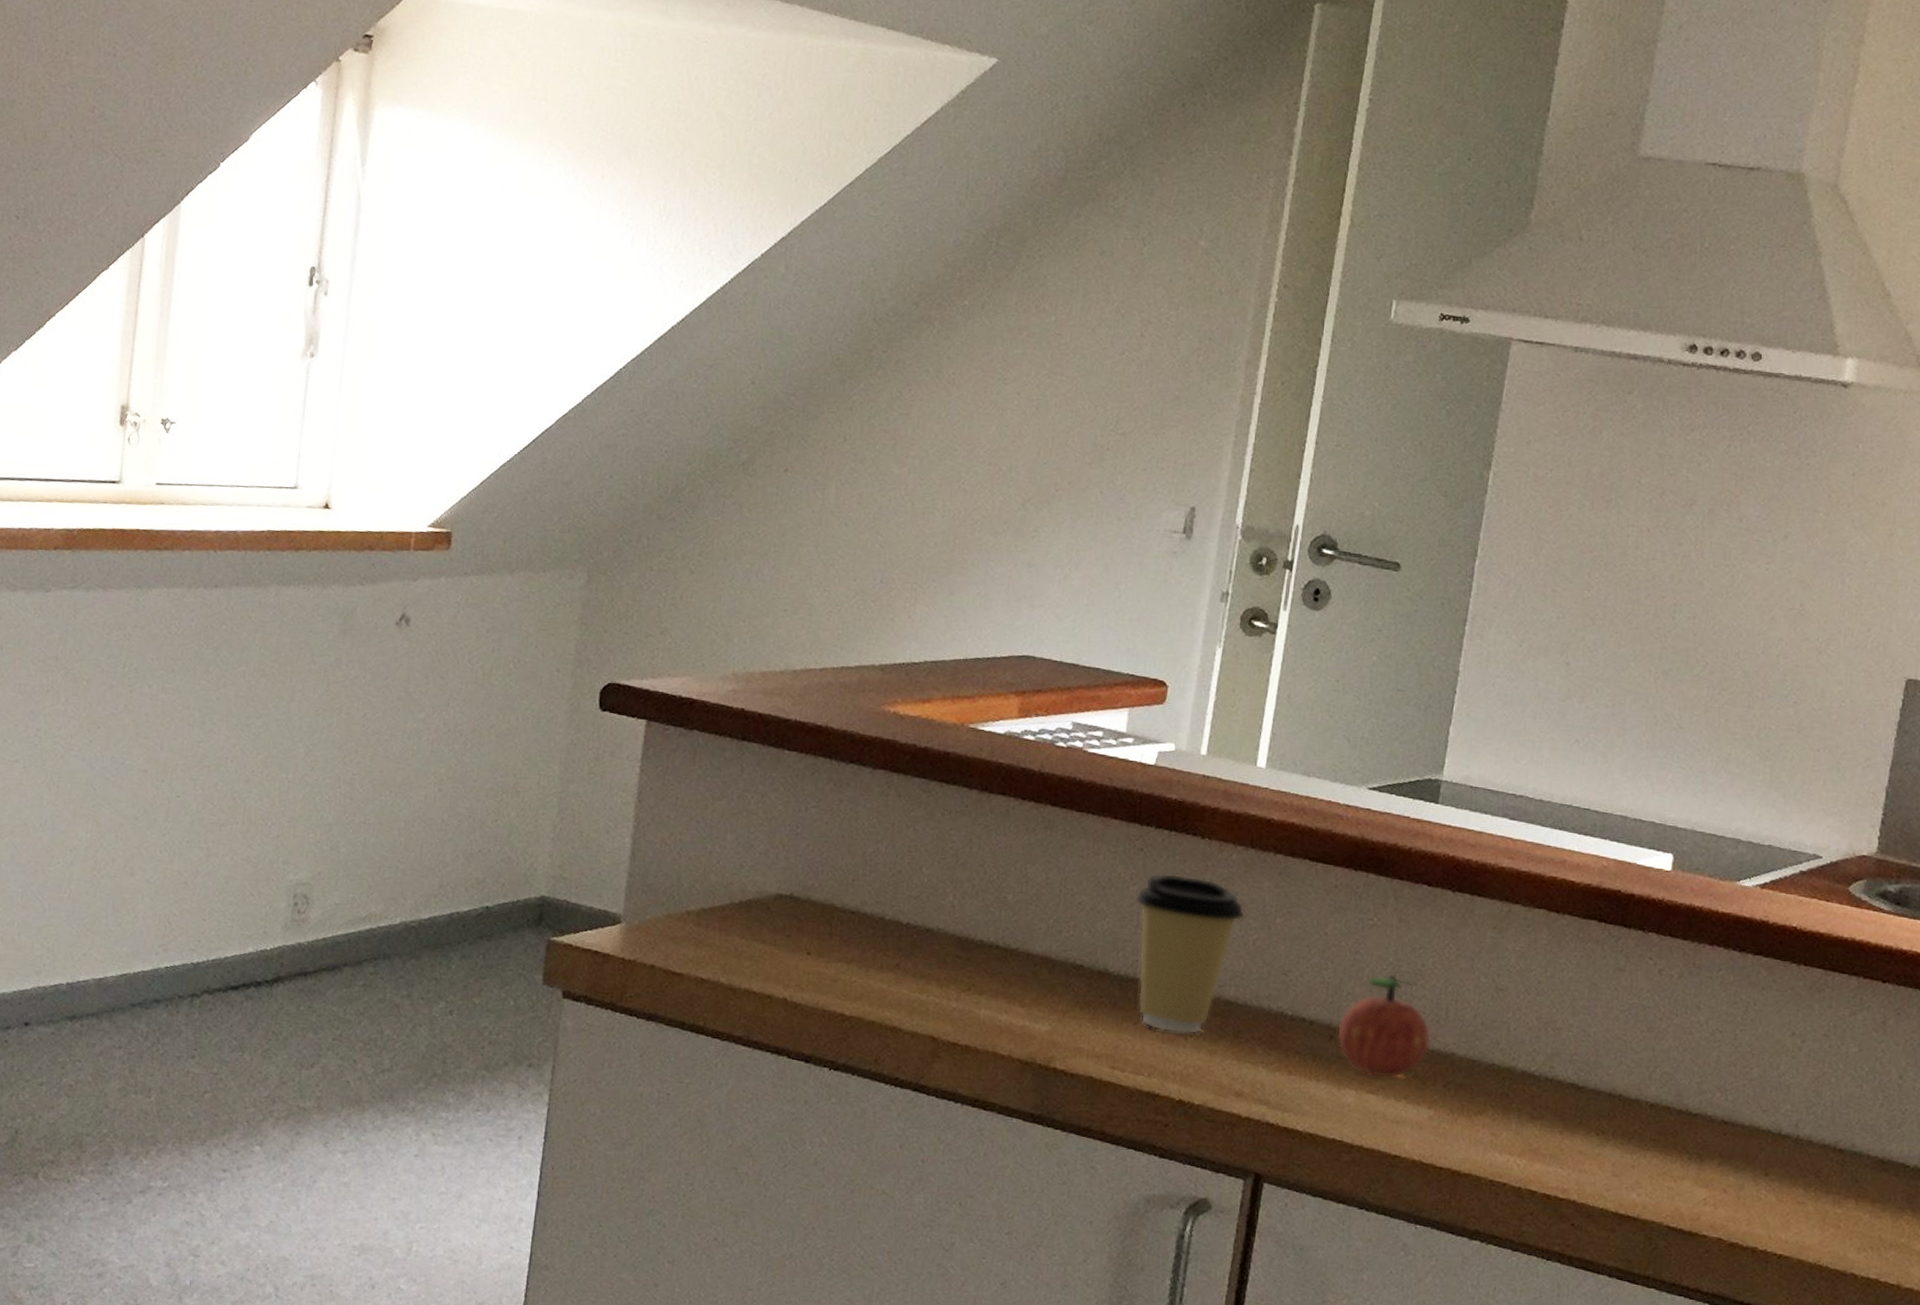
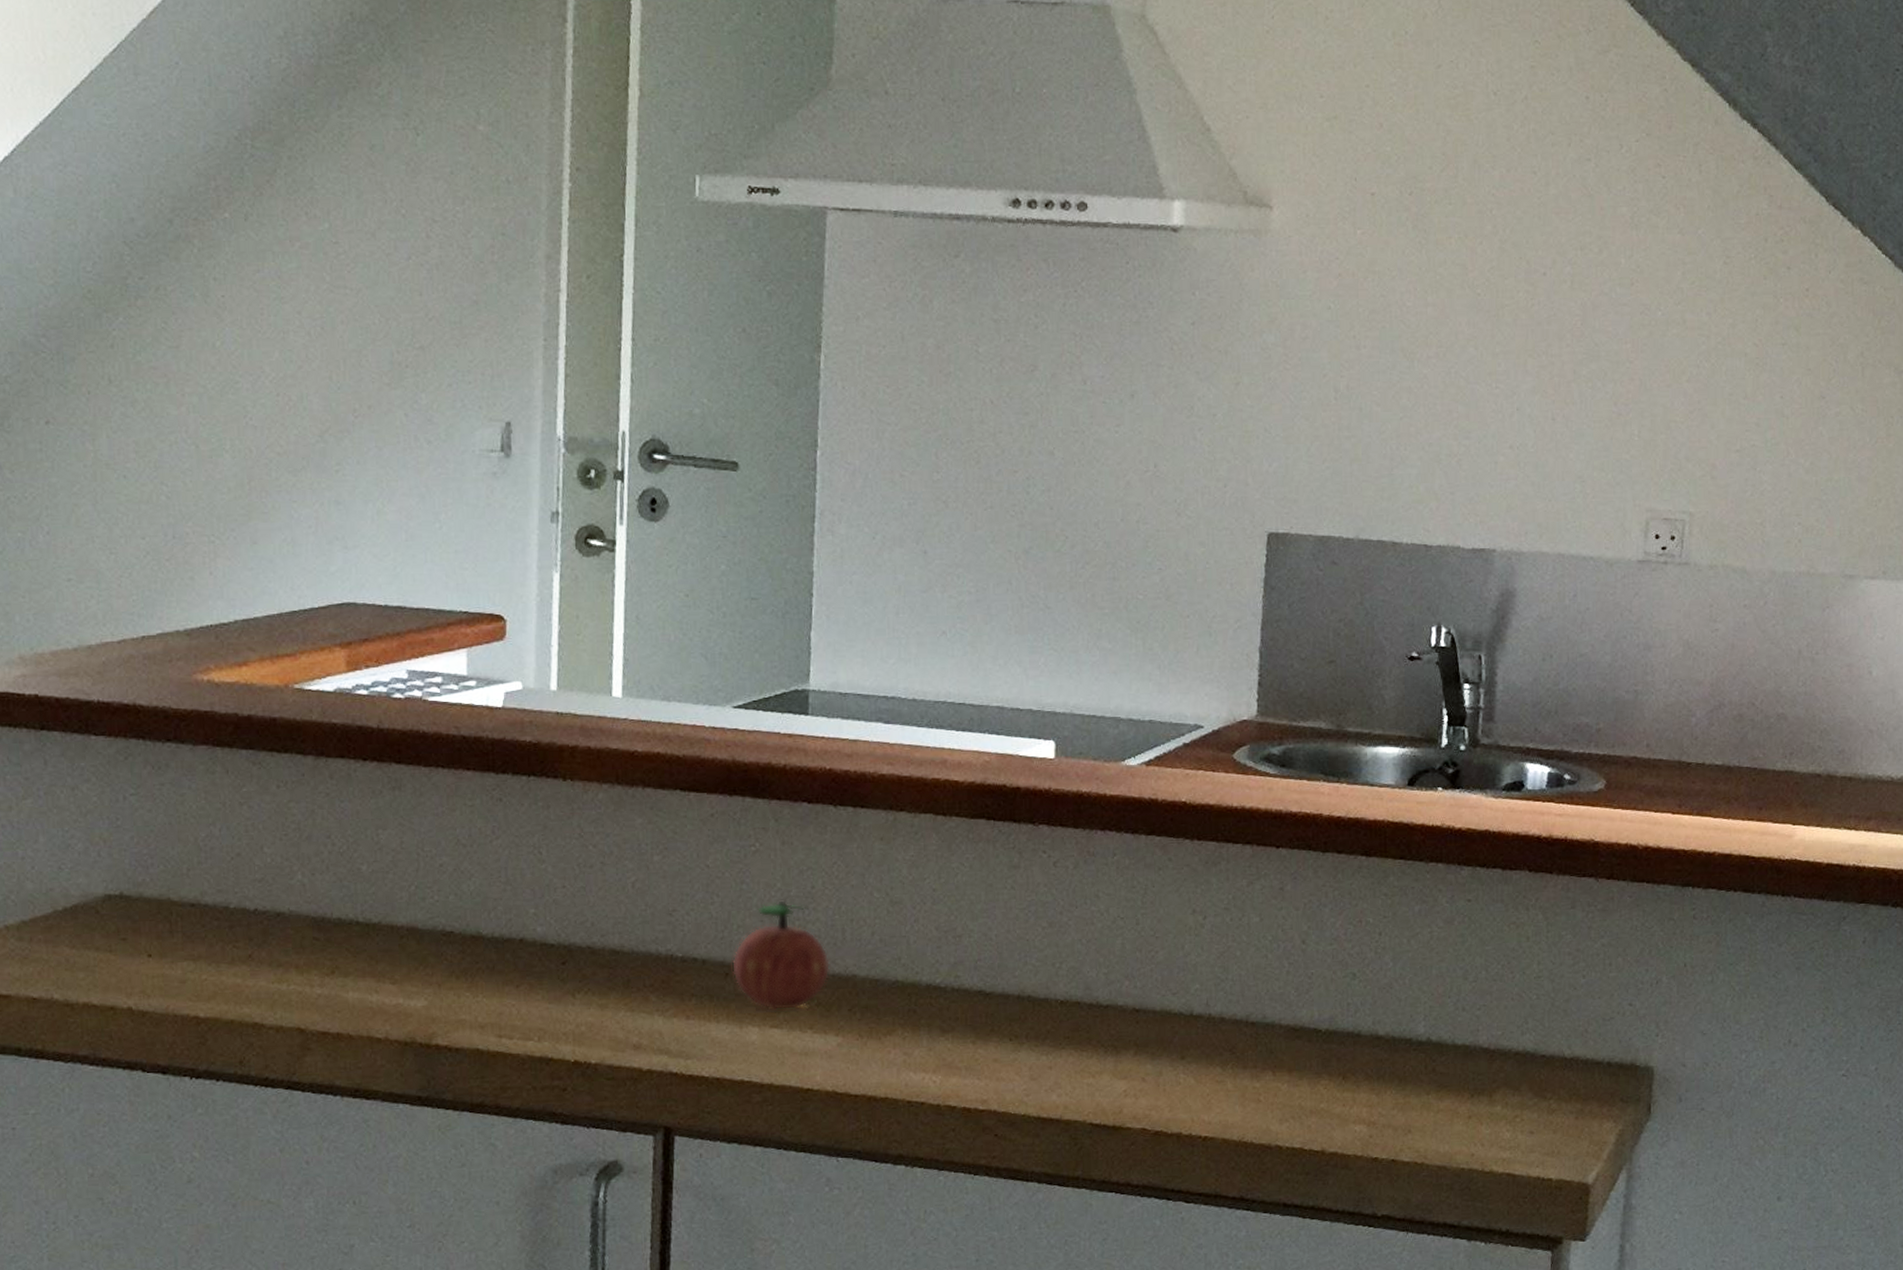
coffee cup: present [1135,873,1245,1035] -> none [500,821,620,991]

